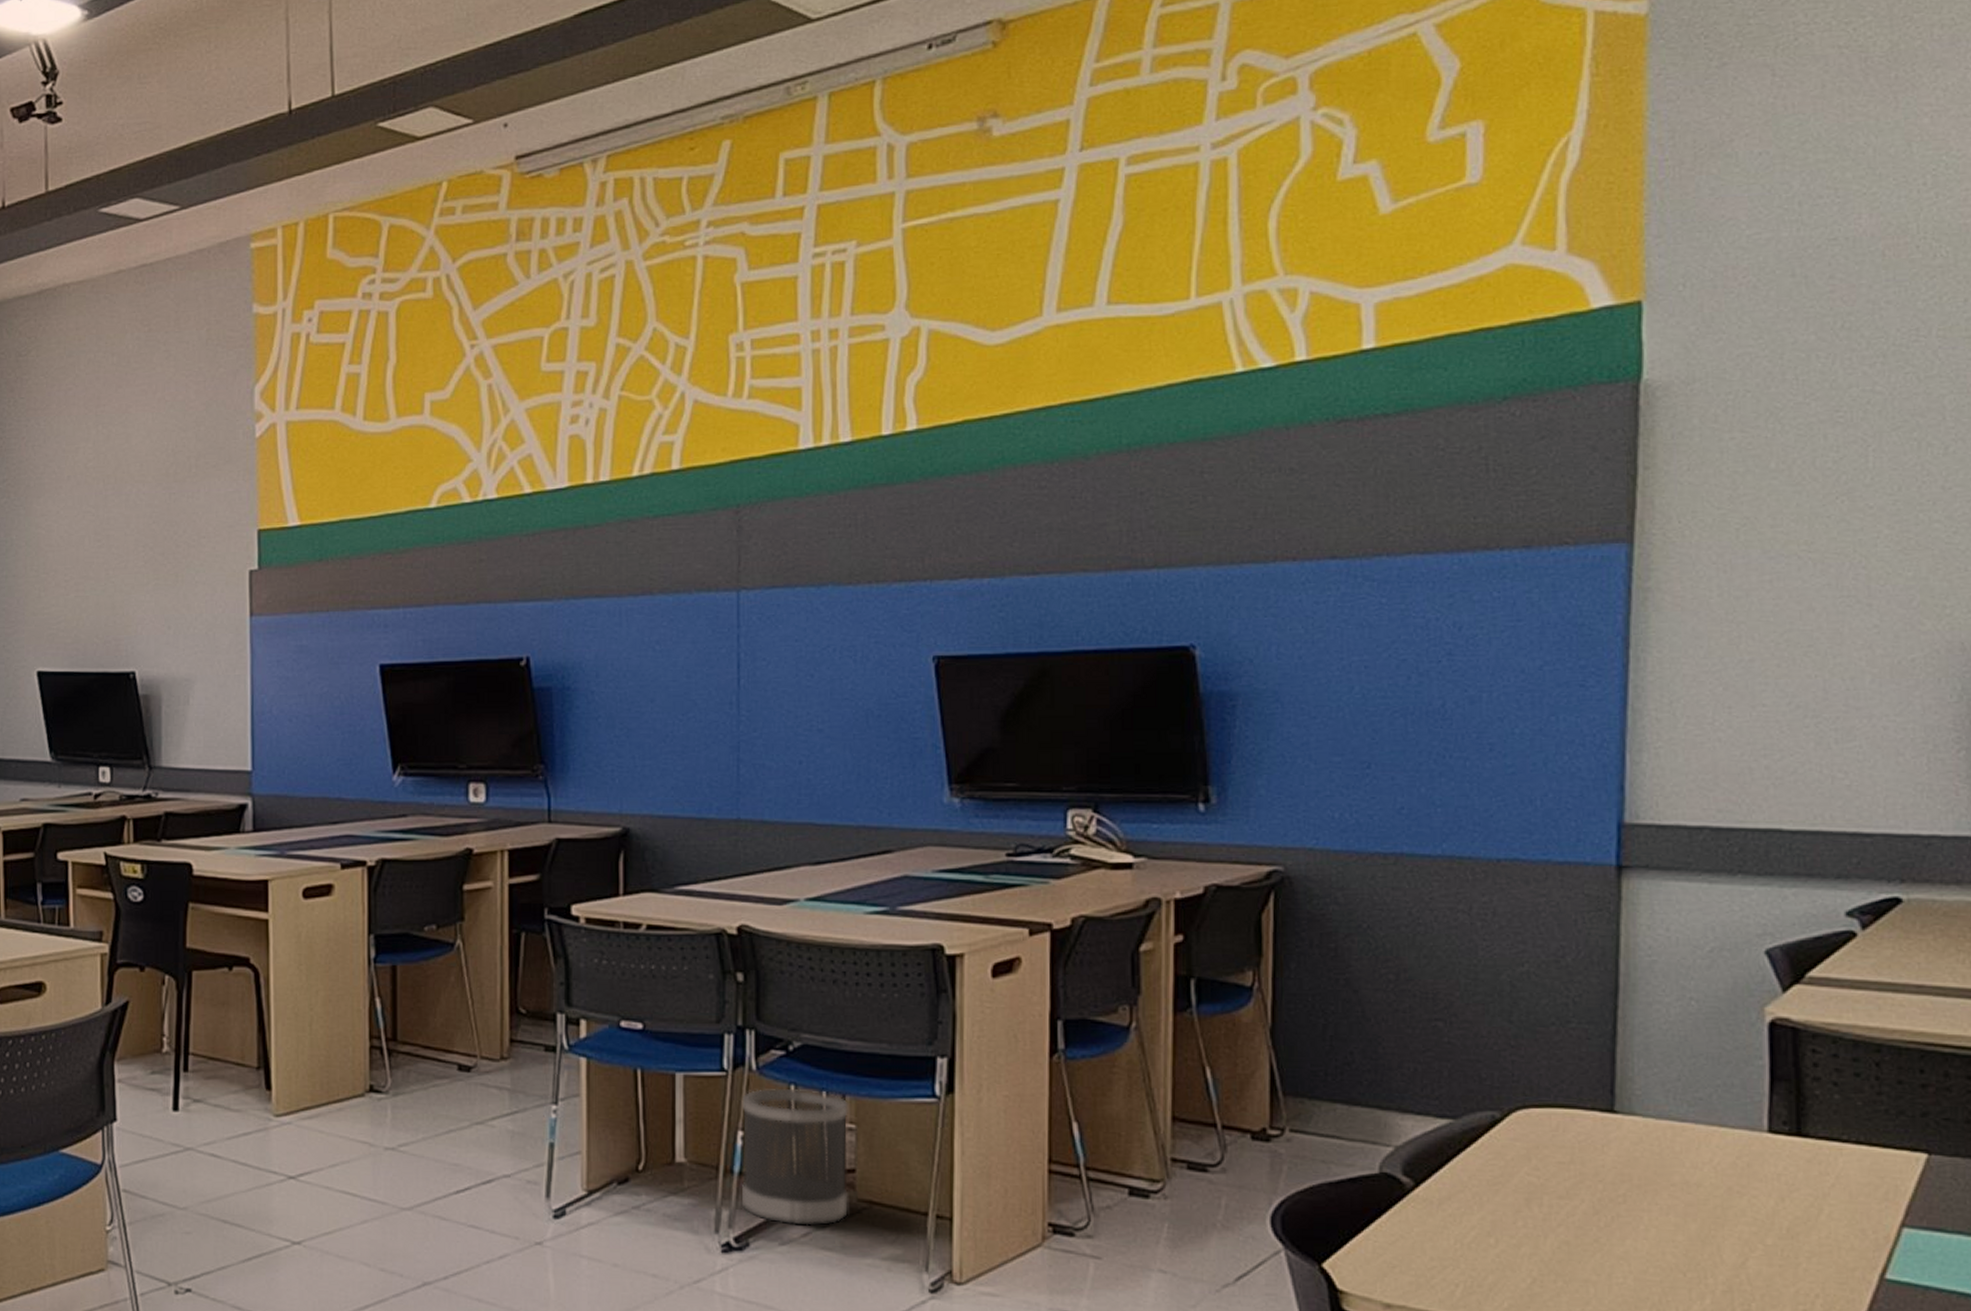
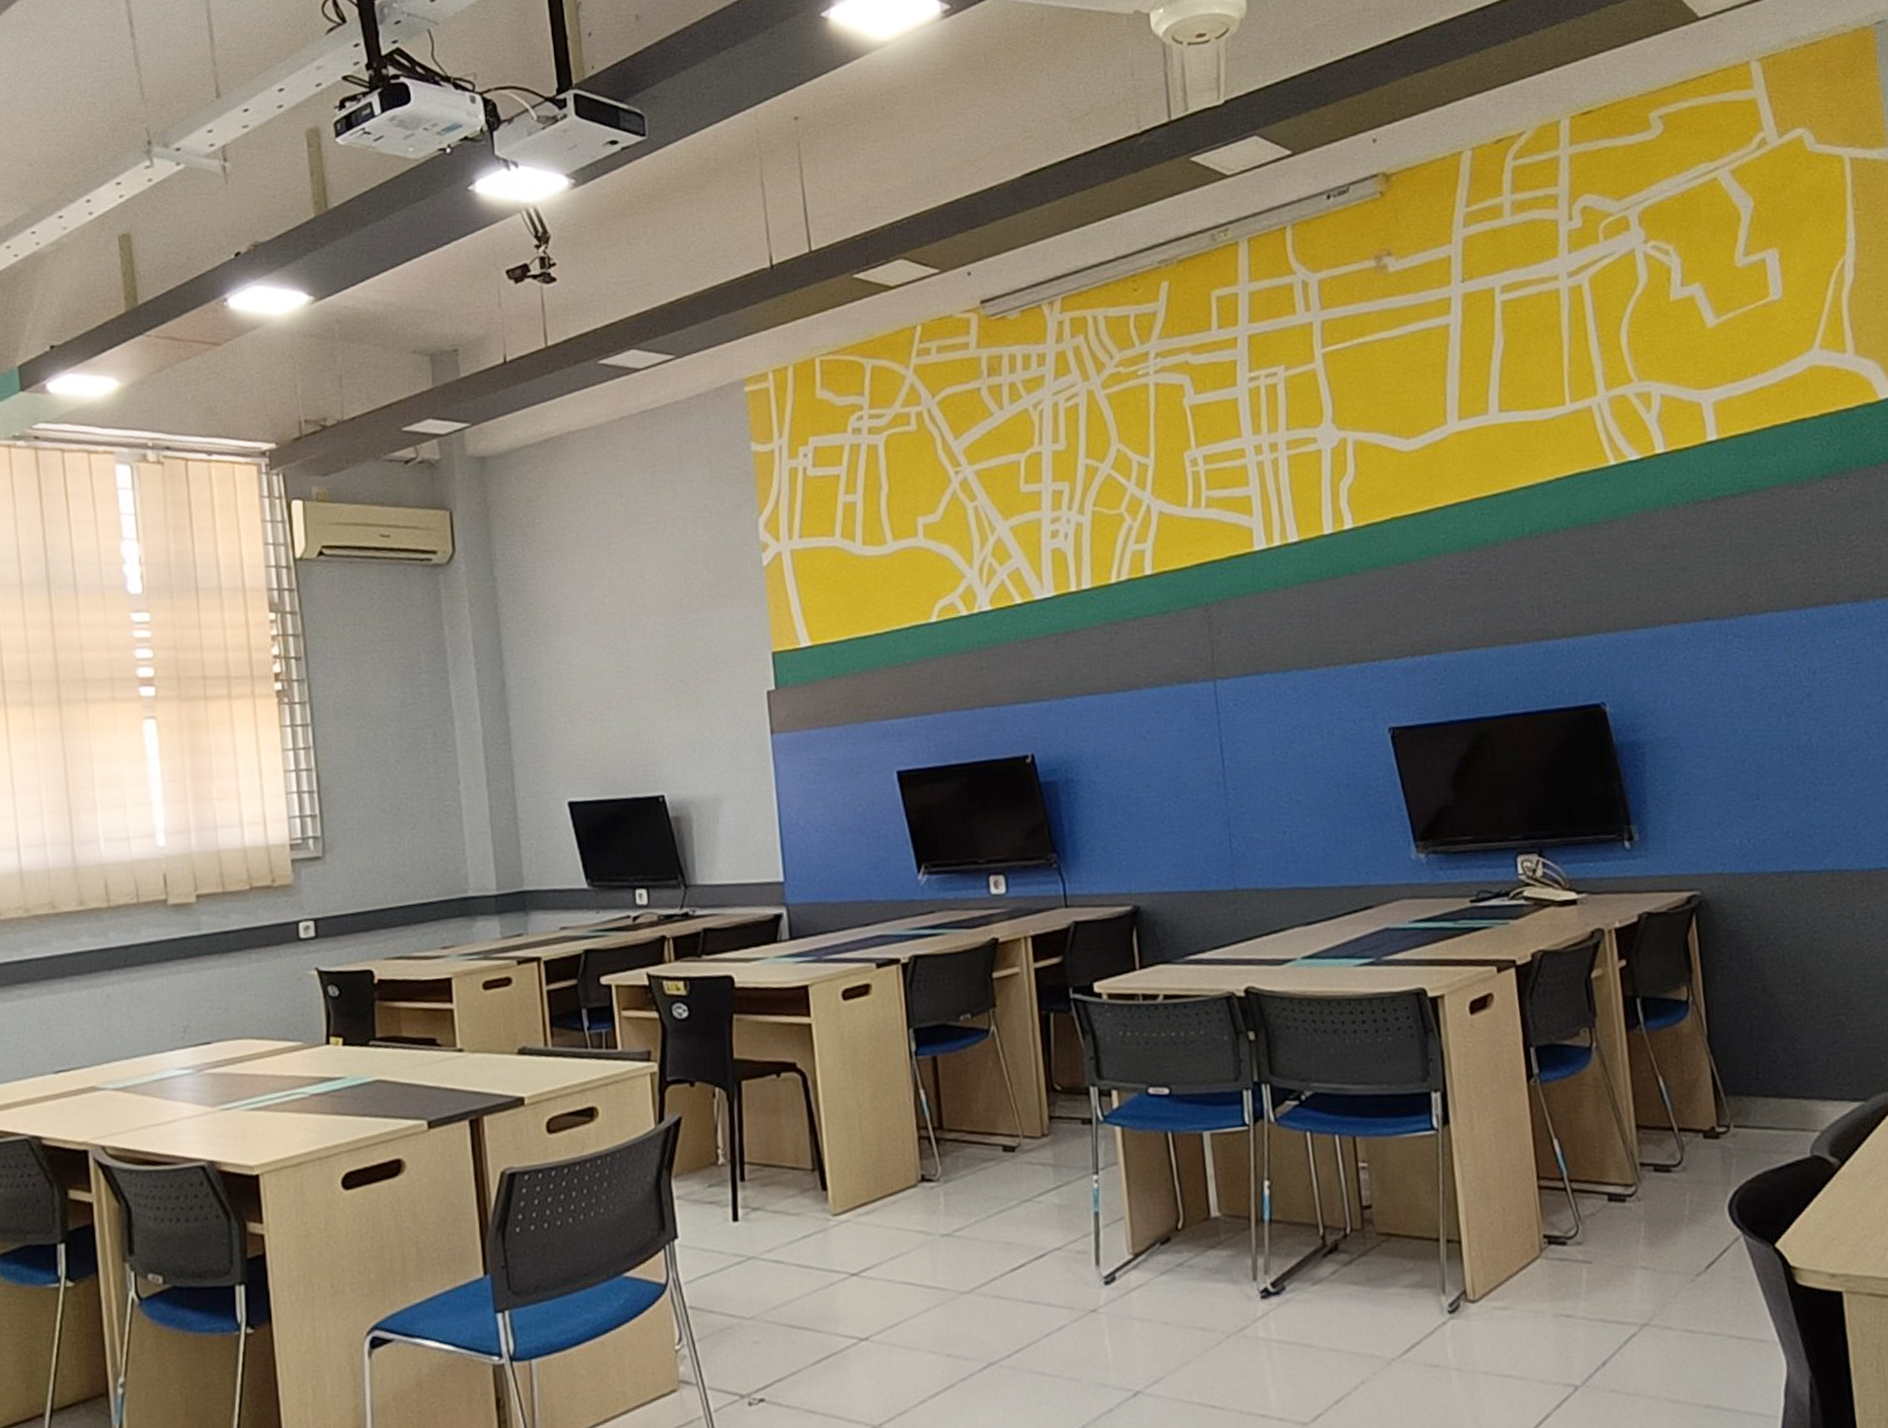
wastebasket: present [741,1088,848,1226] -> none [1264,1135,1369,1264]

